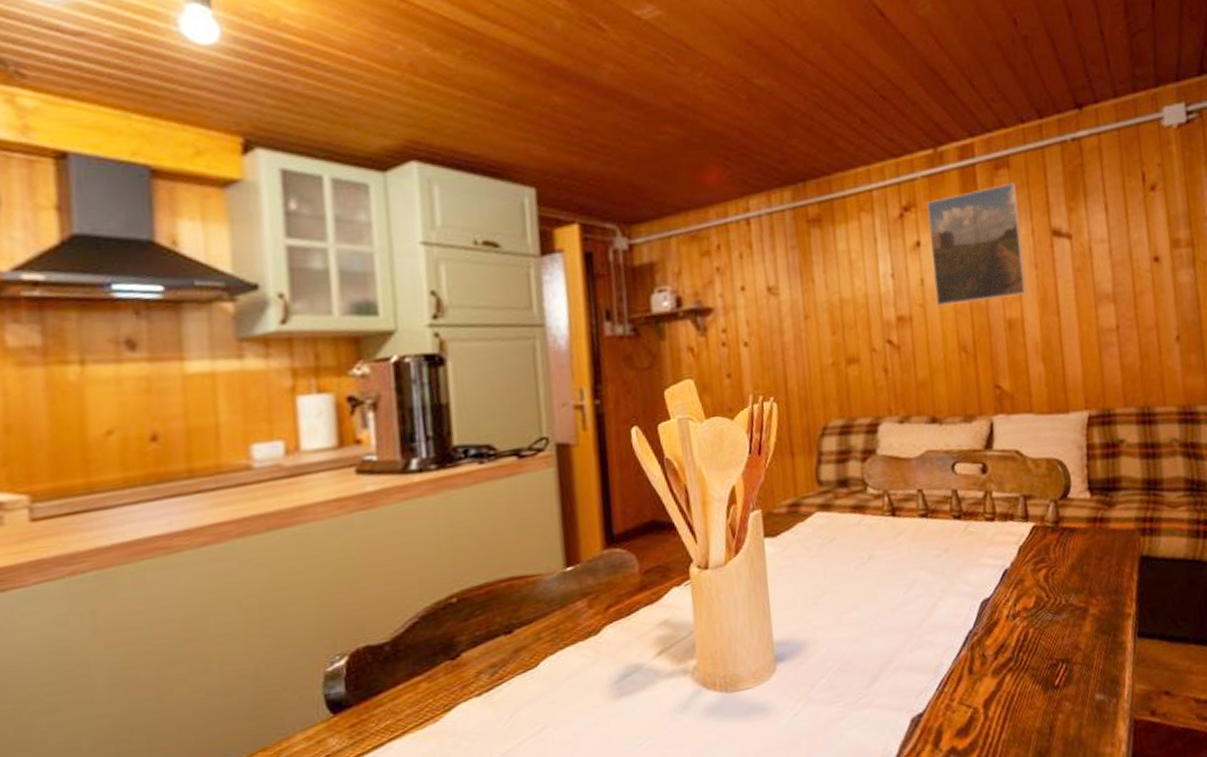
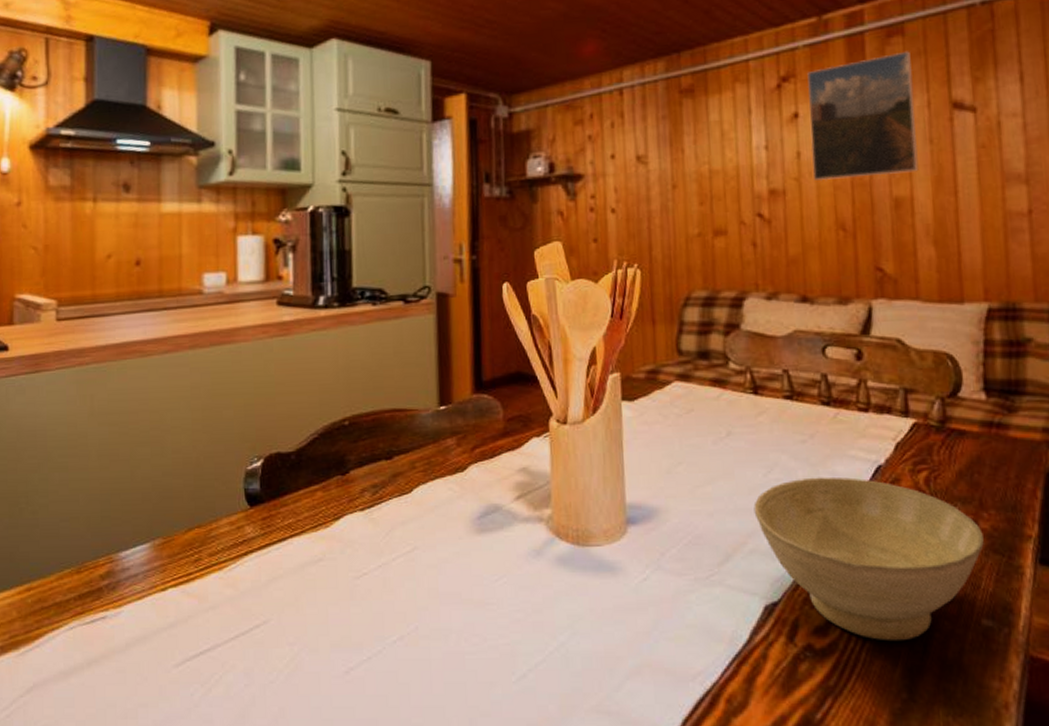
bowl: none [897,584,1094,731] -> present [753,476,984,642]

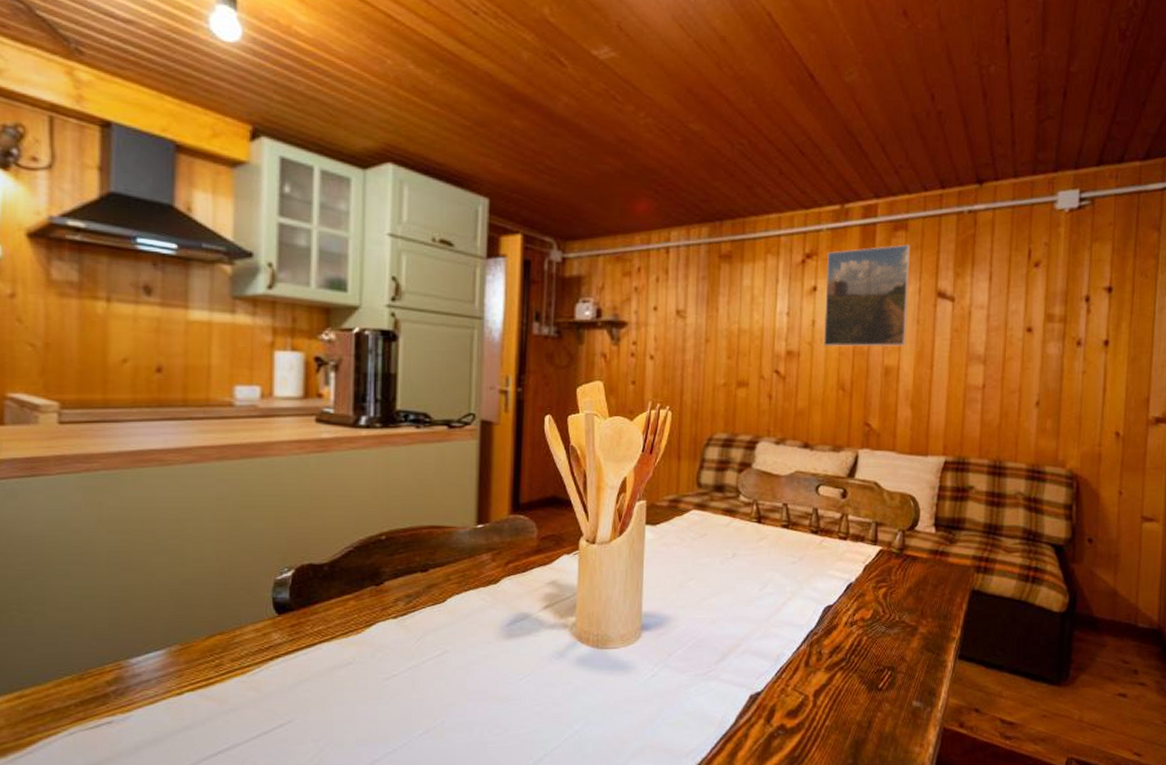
bowl: present [753,476,984,642] -> none [749,591,921,720]

